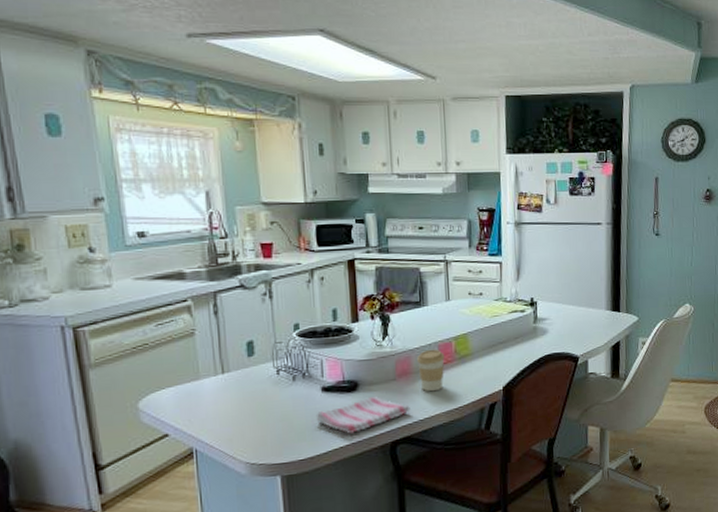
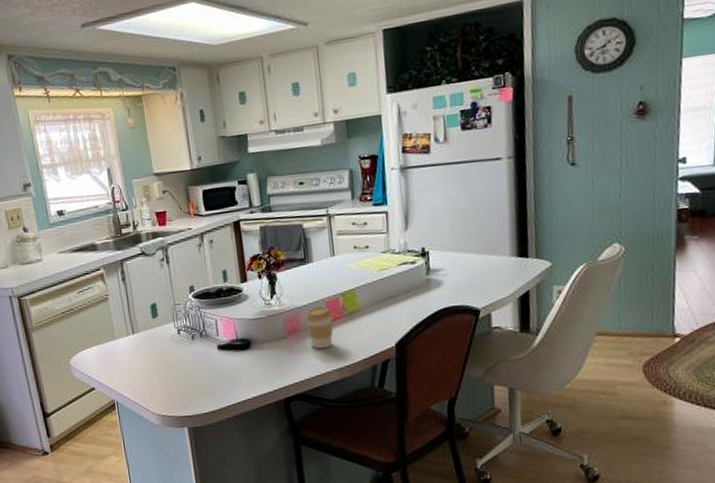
dish towel: present [315,397,411,435] -> none [214,354,302,391]

